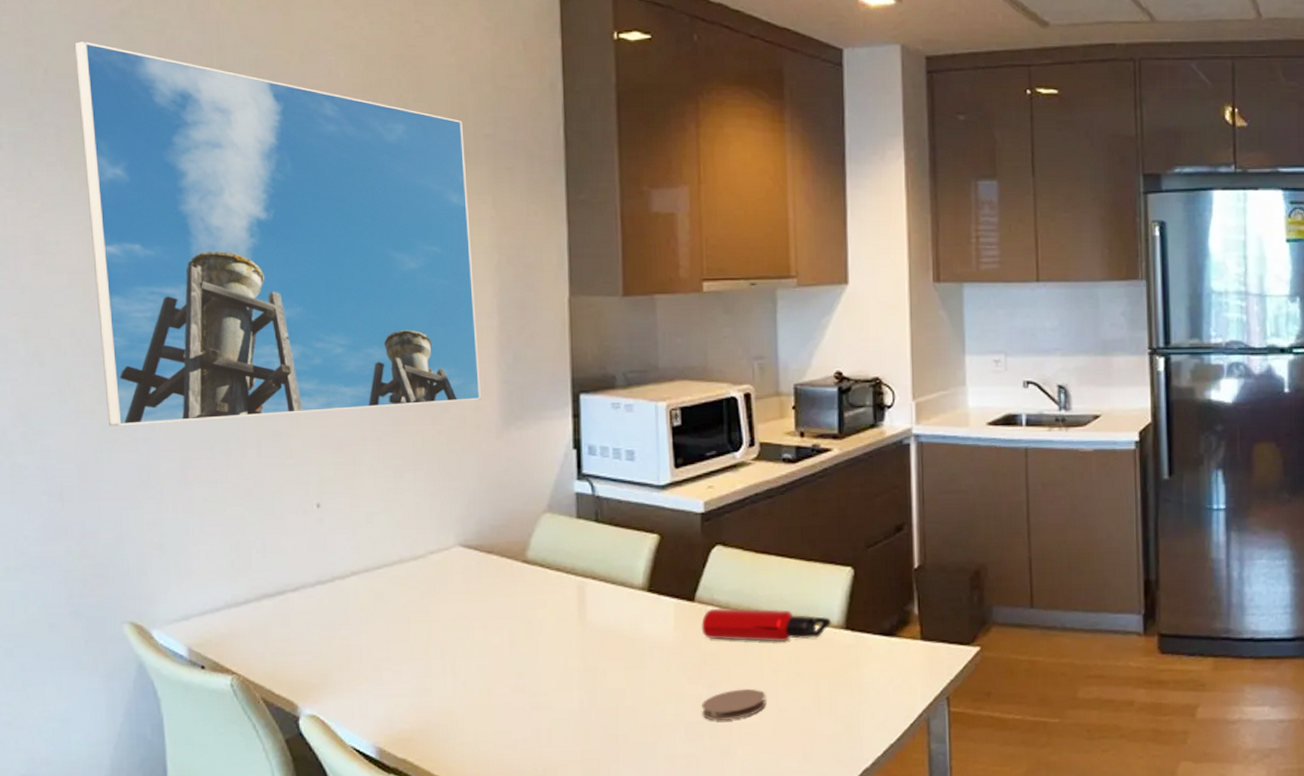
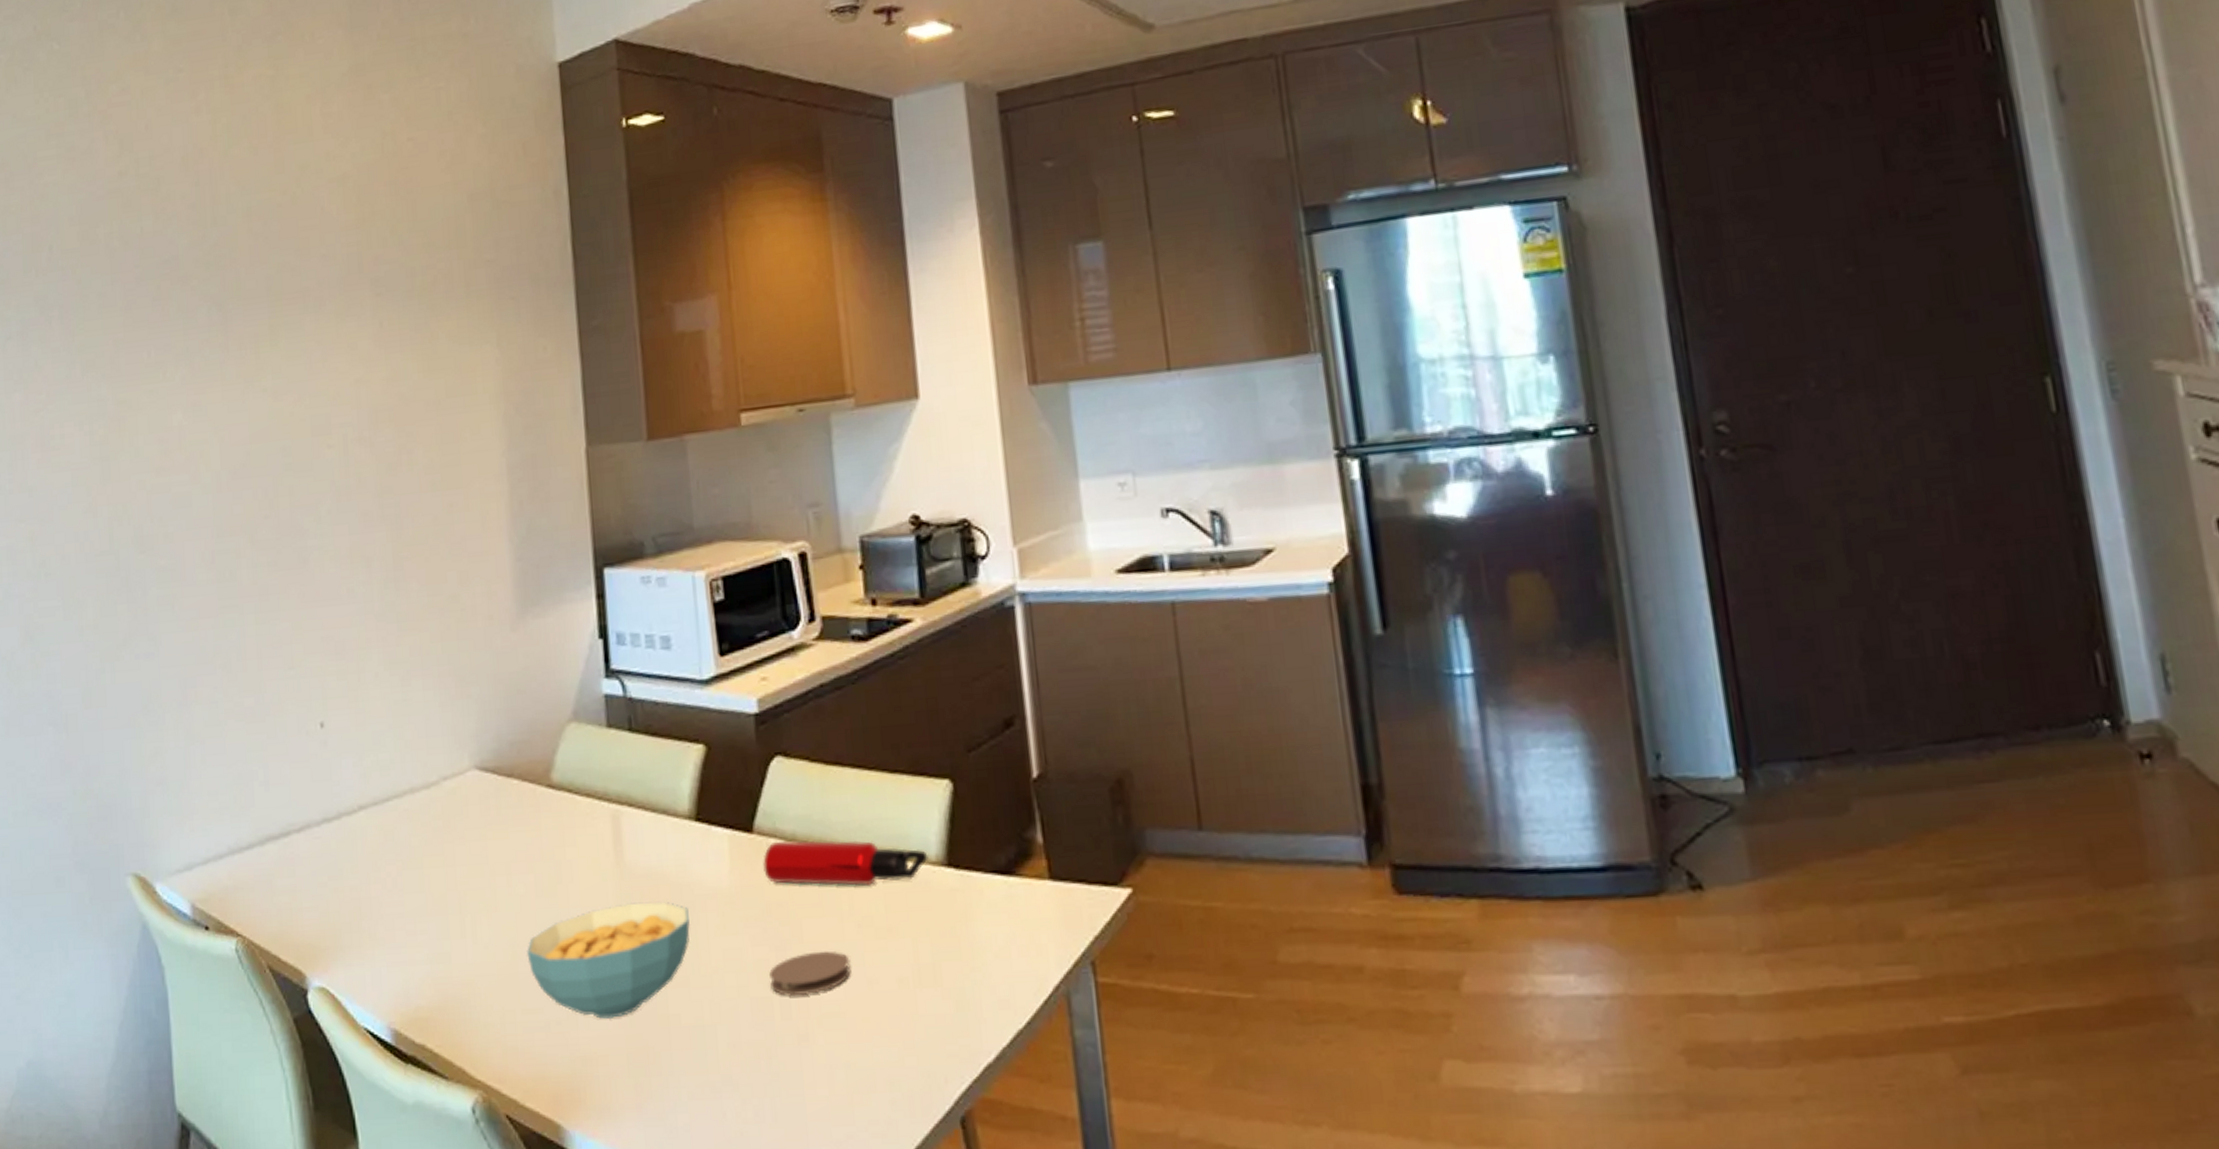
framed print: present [74,41,481,426] -> none [76,211,492,642]
cereal bowl: none [499,651,640,738] -> present [527,902,691,1019]

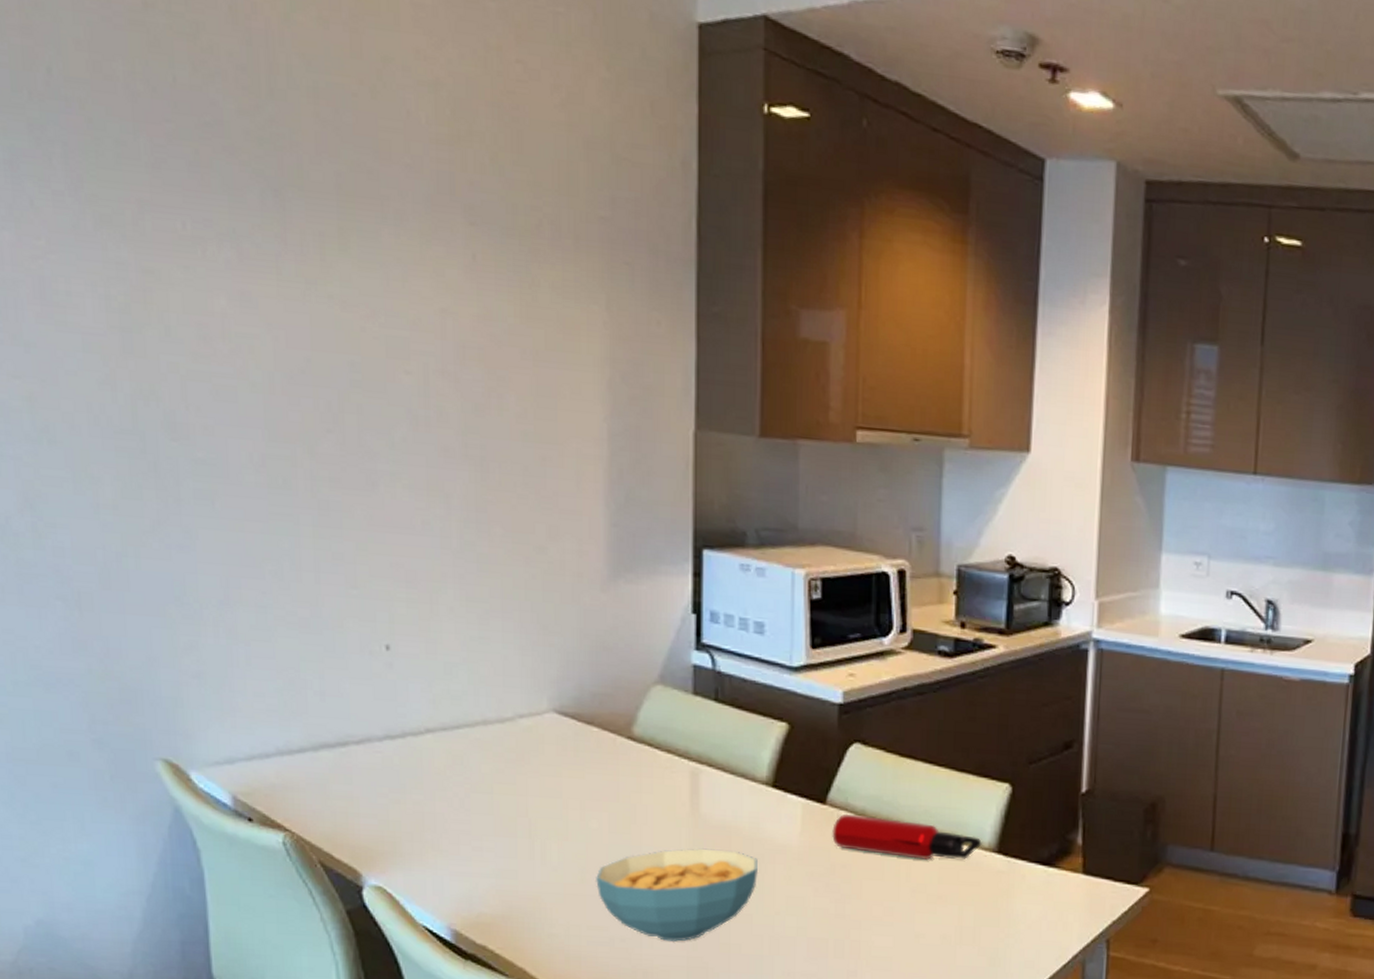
coaster: present [769,951,851,996] -> none [827,907,902,941]

